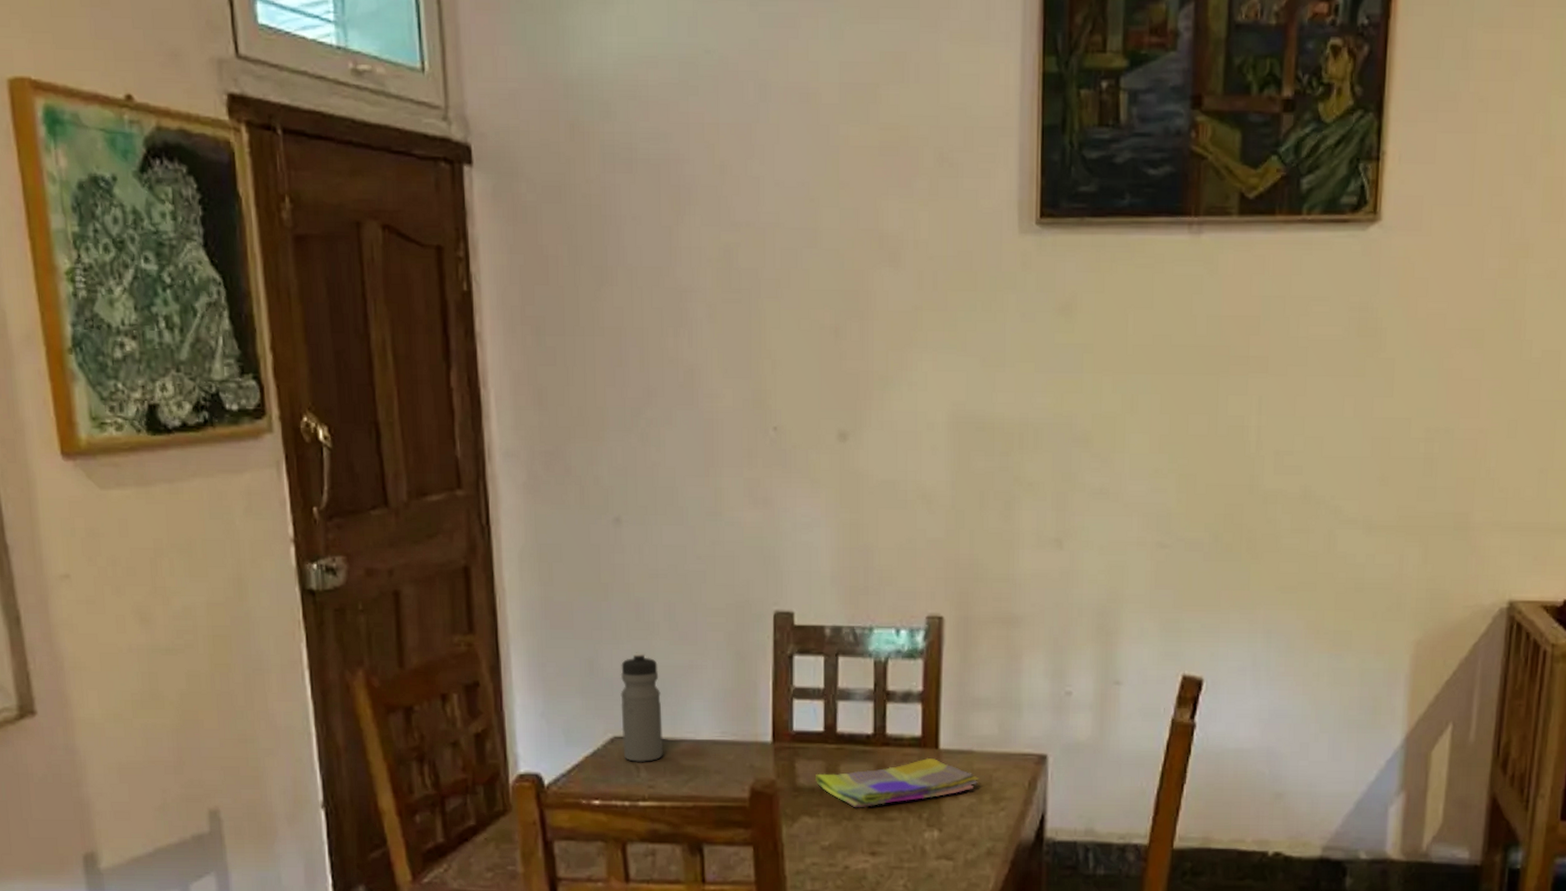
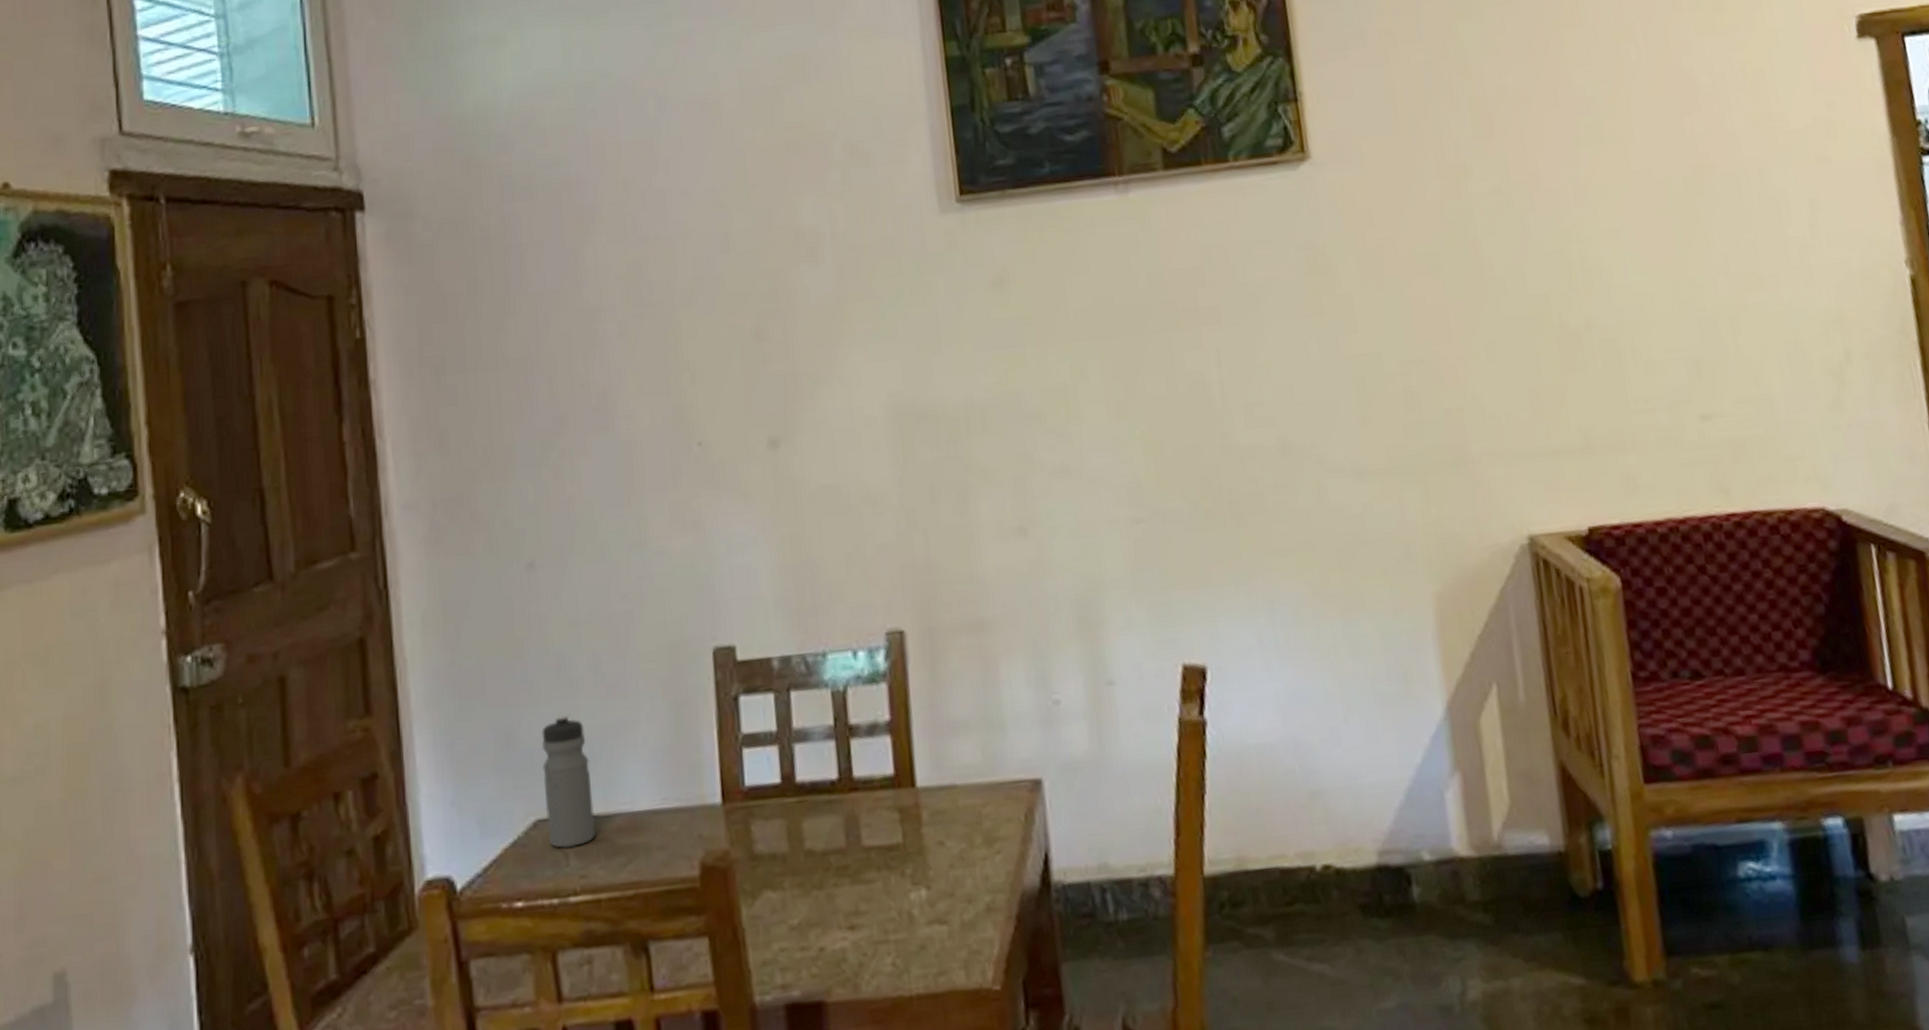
dish towel: present [816,757,979,808] -> none [776,799,967,873]

